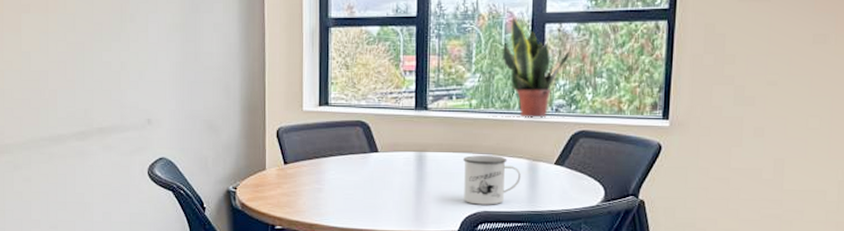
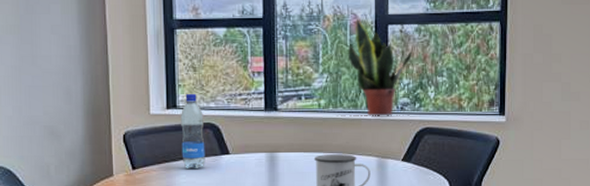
bottle: none [332,91,355,166] -> present [181,93,205,170]

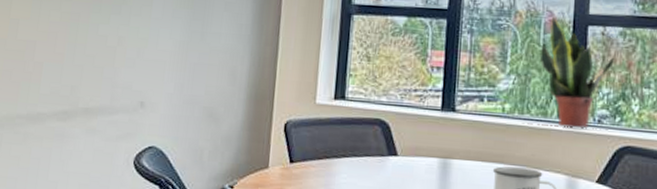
bottle: present [181,93,205,170] -> none [344,84,373,170]

